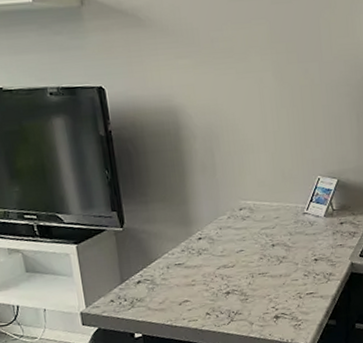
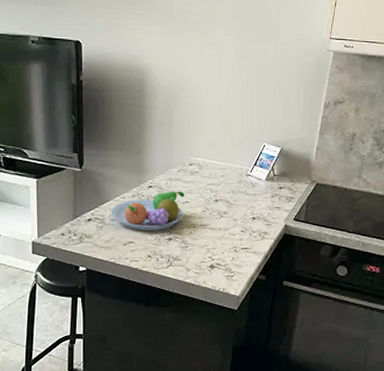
fruit bowl: none [160,239,240,288] -> present [111,191,185,231]

